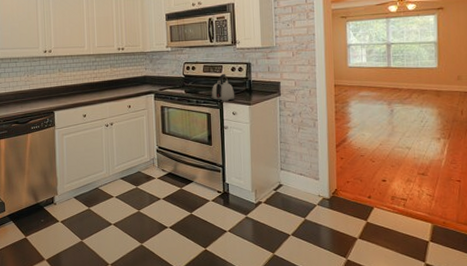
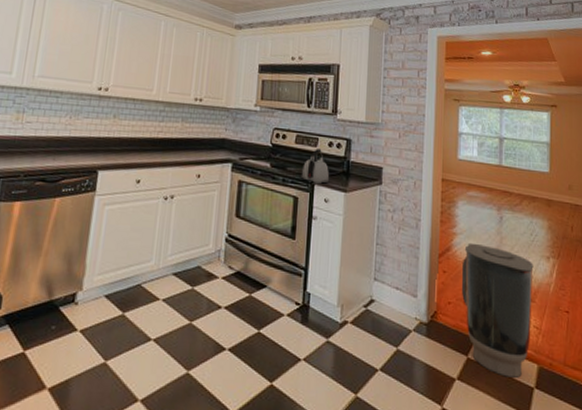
trash can: none [357,133,425,234] -> present [461,242,534,378]

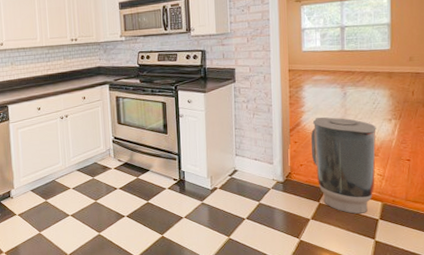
kettle: present [301,149,330,184] -> none [166,62,190,89]

